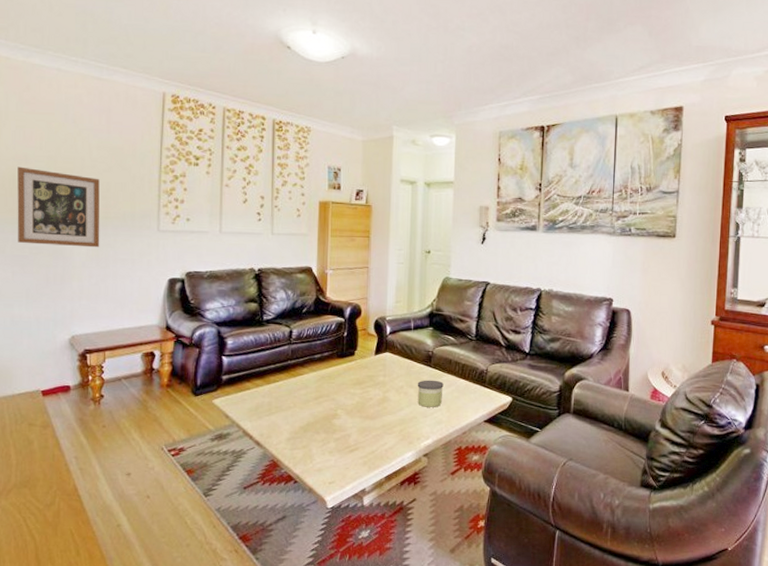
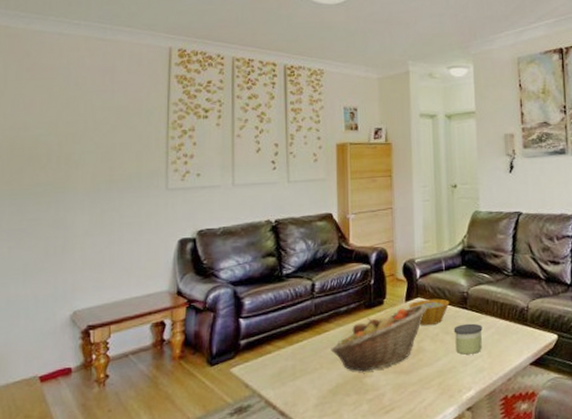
wall art: present [17,166,100,248] -> none [14,135,104,216]
fruit basket: none [304,359,394,414] -> present [331,305,426,372]
bowl: none [377,354,416,378] -> present [408,298,450,325]

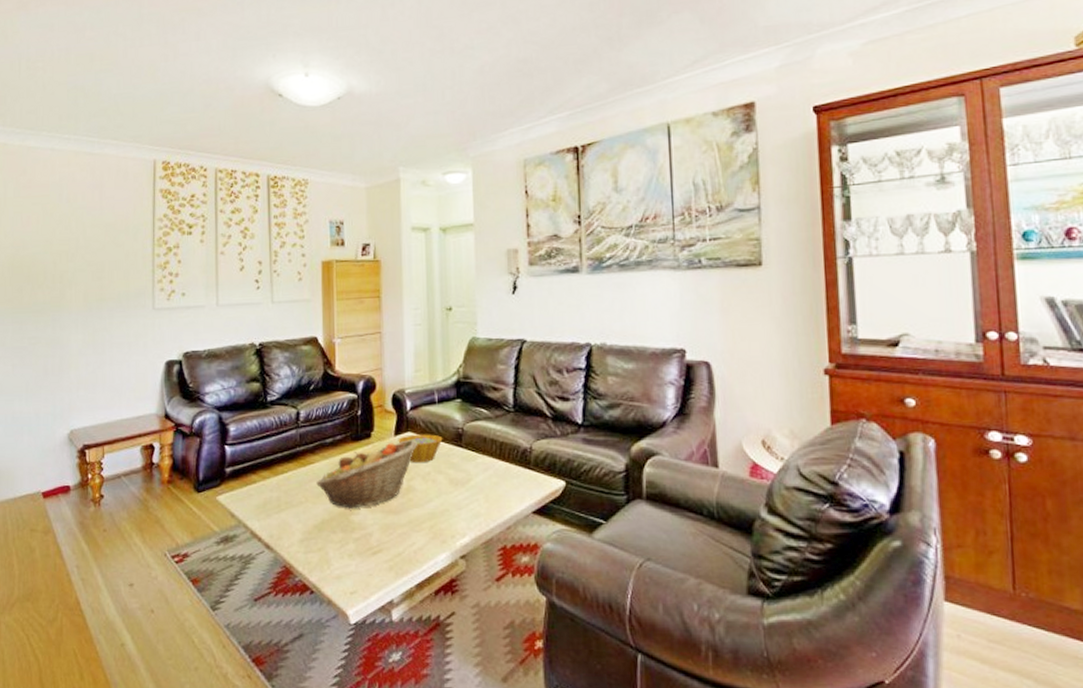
candle: present [453,323,482,355] -> none [447,463,479,497]

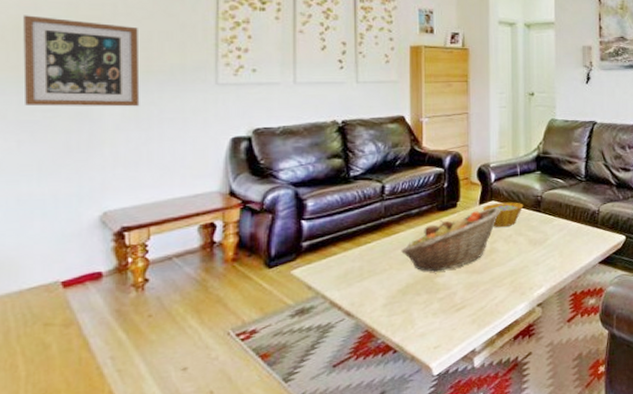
wall art: none [16,253,96,334] -> present [23,15,140,107]

